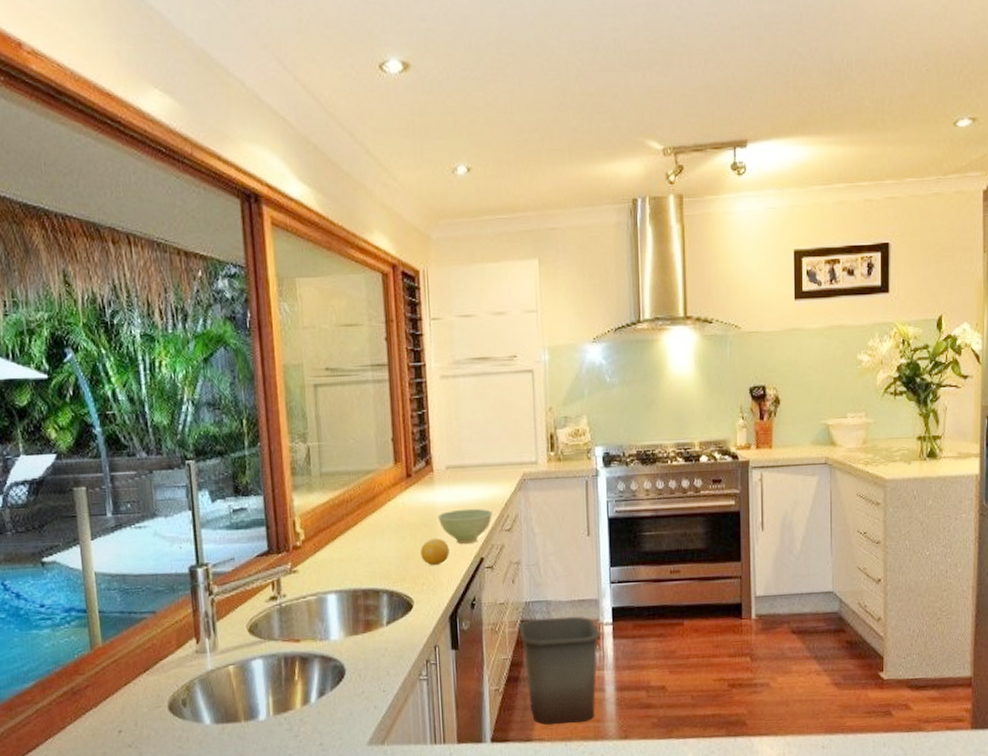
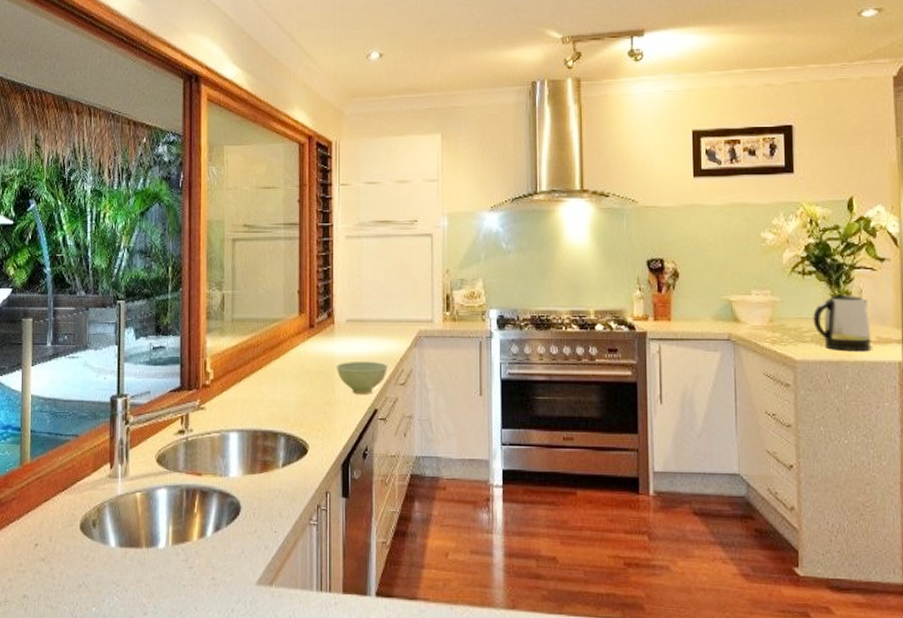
fruit: present [421,538,449,566] -> none [318,387,345,414]
waste bin: present [518,616,601,725] -> none [408,474,490,586]
kettle: none [902,412,953,468] -> present [813,294,872,352]

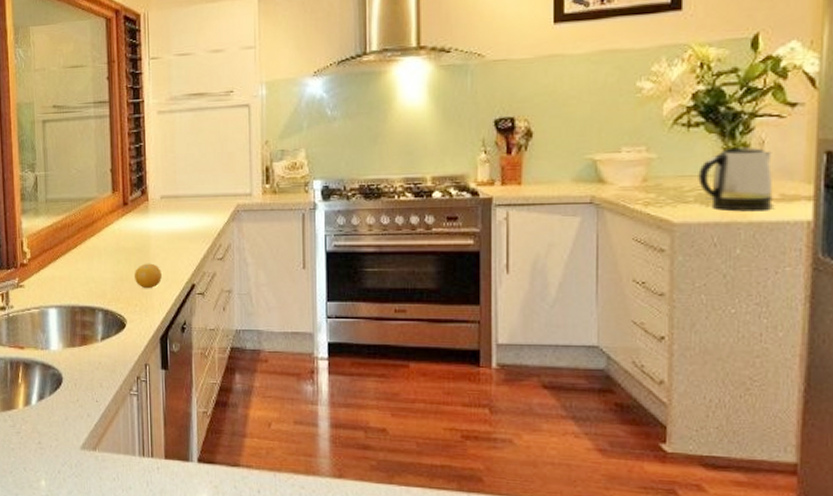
fruit: none [318,387,345,414] -> present [135,263,162,289]
bowl: present [336,361,389,394] -> none [151,236,206,270]

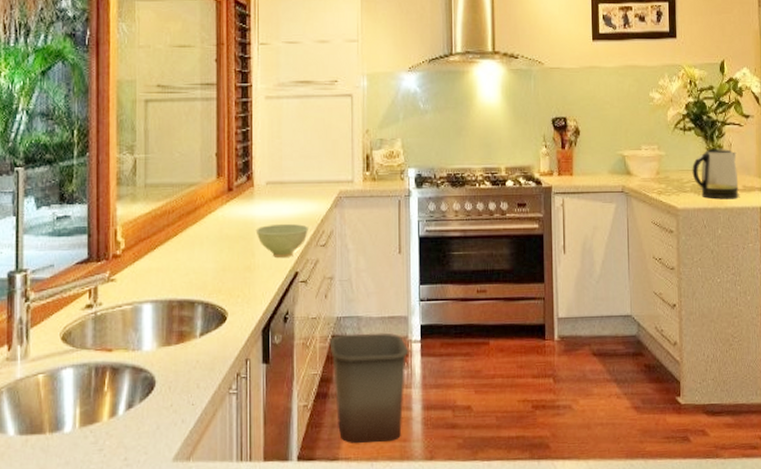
fruit: present [135,263,162,289] -> none [238,251,265,279]
bowl: none [151,236,206,270] -> present [255,223,310,257]
waste bin: none [228,347,315,455] -> present [329,332,409,443]

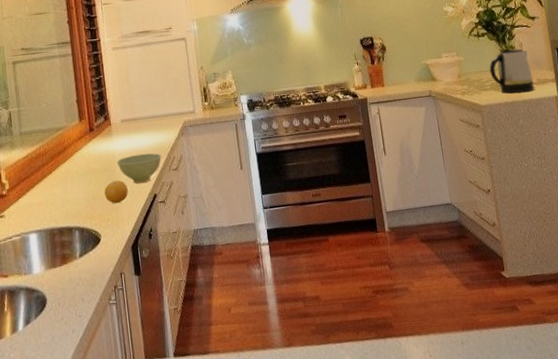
fruit: none [238,251,265,279] -> present [104,180,128,204]
waste bin: present [329,332,409,443] -> none [189,239,261,338]

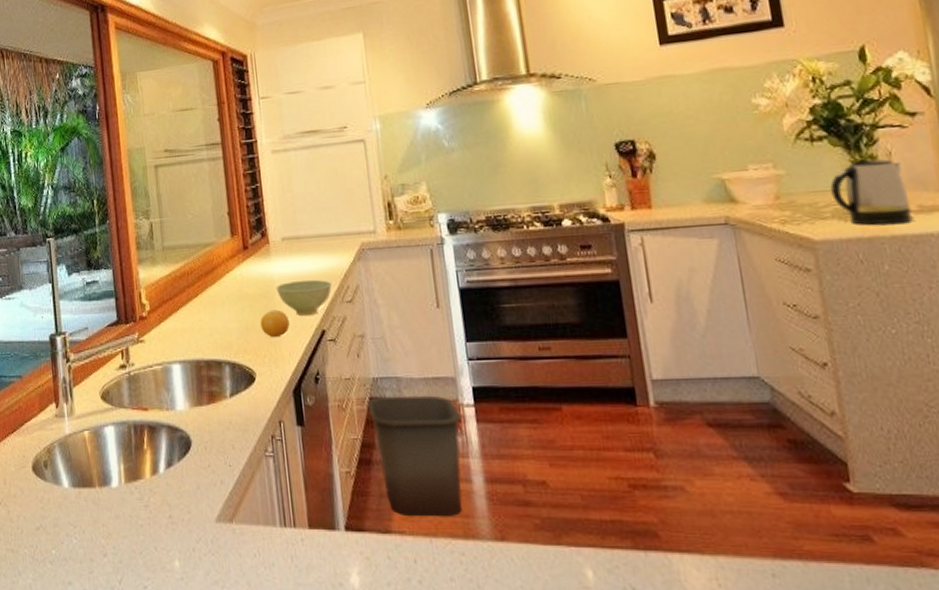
waste bin: none [189,239,261,338] -> present [367,395,463,516]

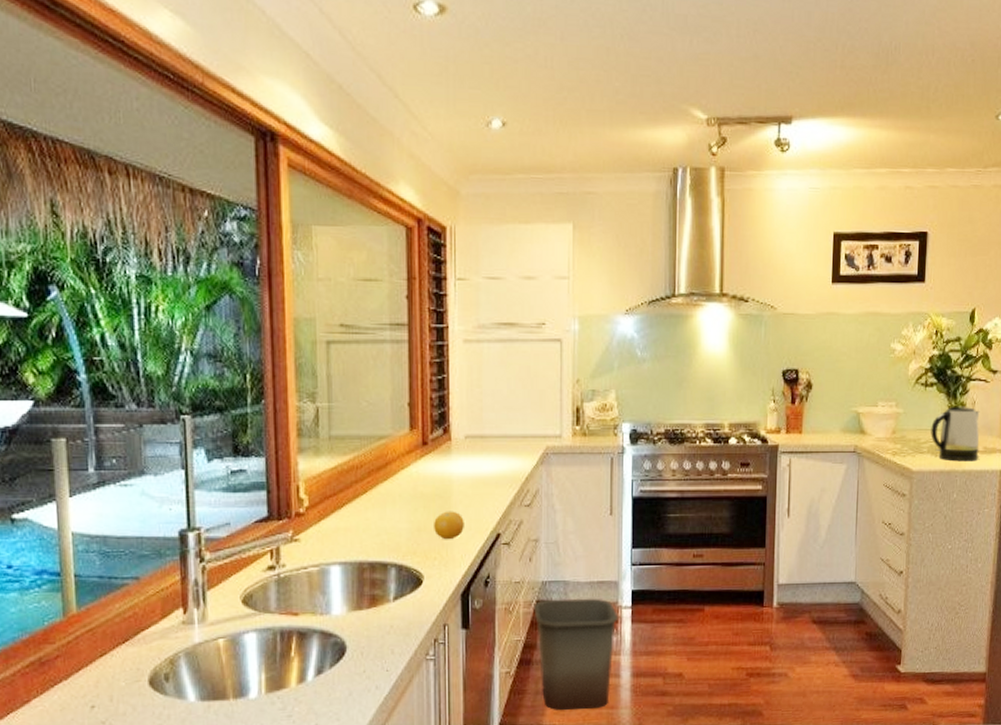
bowl: present [275,279,333,316] -> none [453,481,513,518]

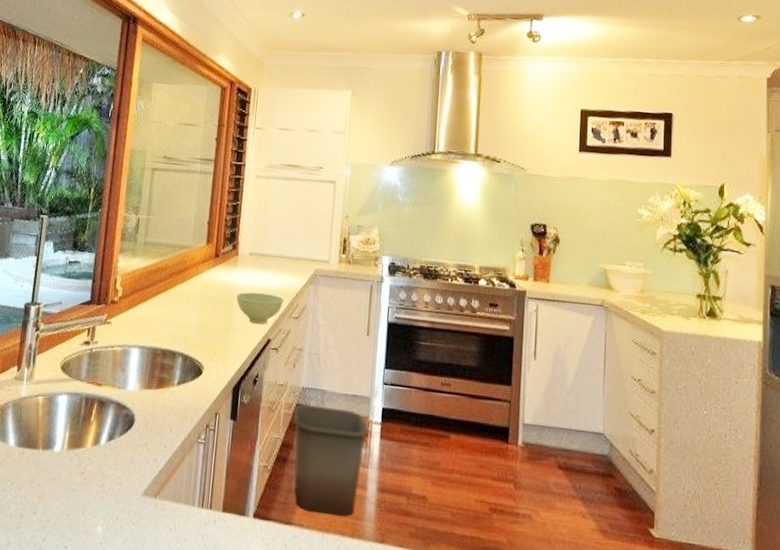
fruit: present [434,511,464,540] -> none [216,314,242,339]
bowl: none [453,481,513,518] -> present [236,292,285,325]
kettle: present [931,406,980,462] -> none [681,273,735,329]

